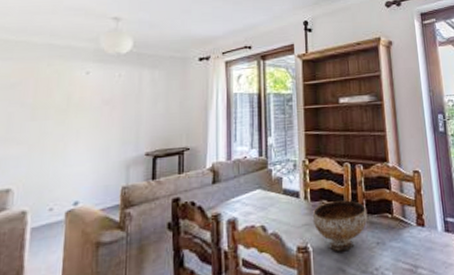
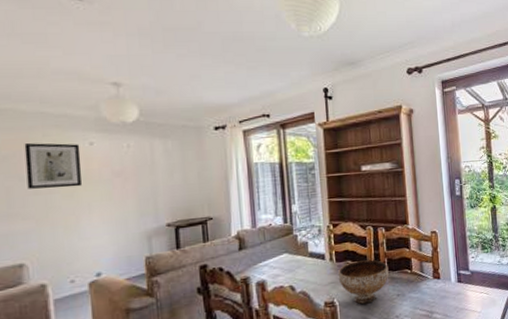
wall art: none [26,72,78,115] -> present [24,143,83,189]

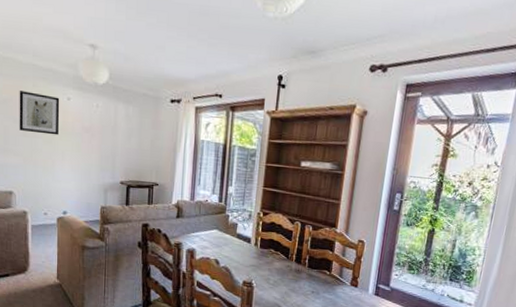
bowl: present [338,259,389,304] -> none [259,251,309,293]

